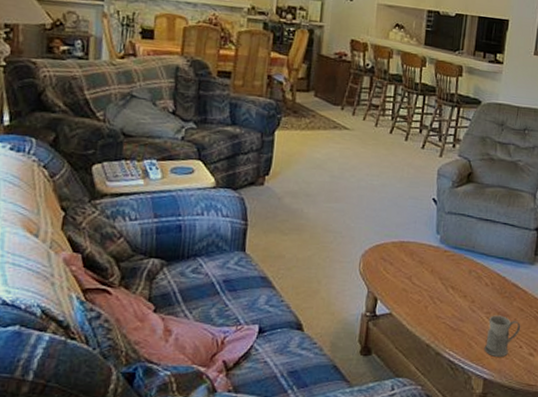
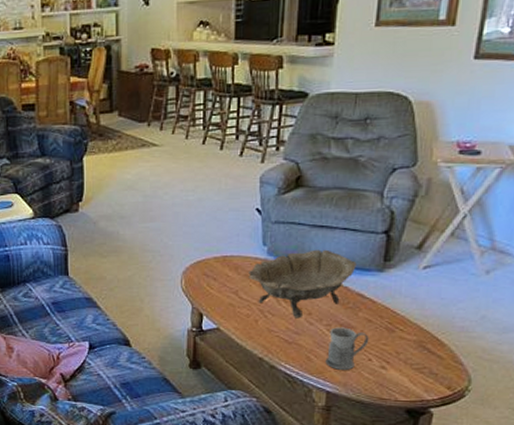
decorative bowl: none [422,241,513,306] -> present [248,249,357,319]

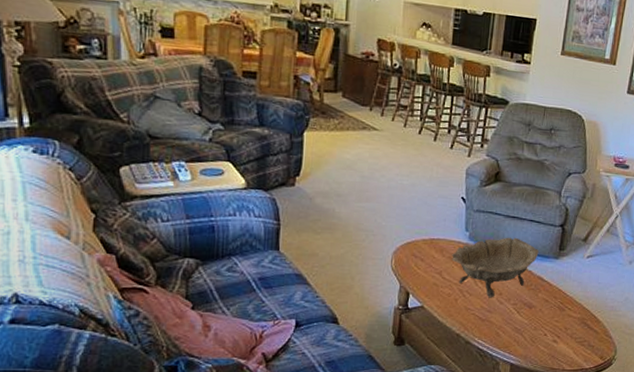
mug: present [325,327,369,370] -> none [511,306,546,344]

